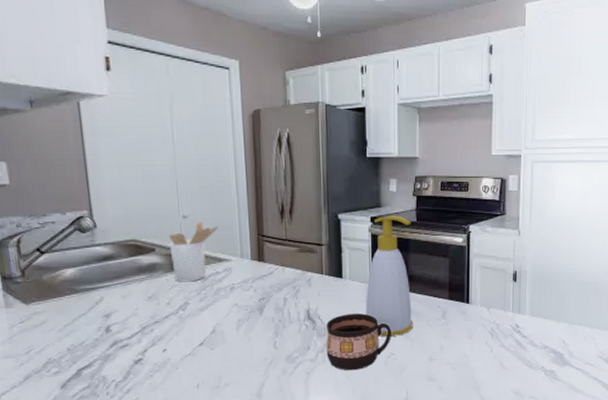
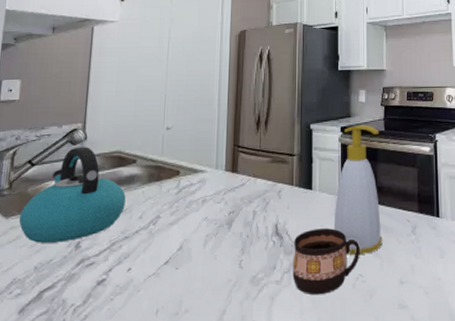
kettle: none [40,235,151,327] -> present [18,146,126,243]
utensil holder: present [168,222,218,282] -> none [150,133,198,194]

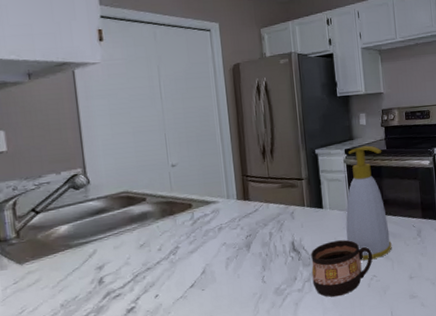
kettle: present [18,146,126,243] -> none [34,190,142,284]

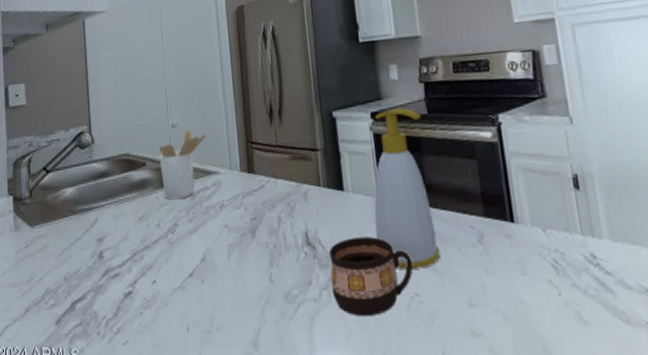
utensil holder: none [158,169,205,228] -> present [158,130,206,200]

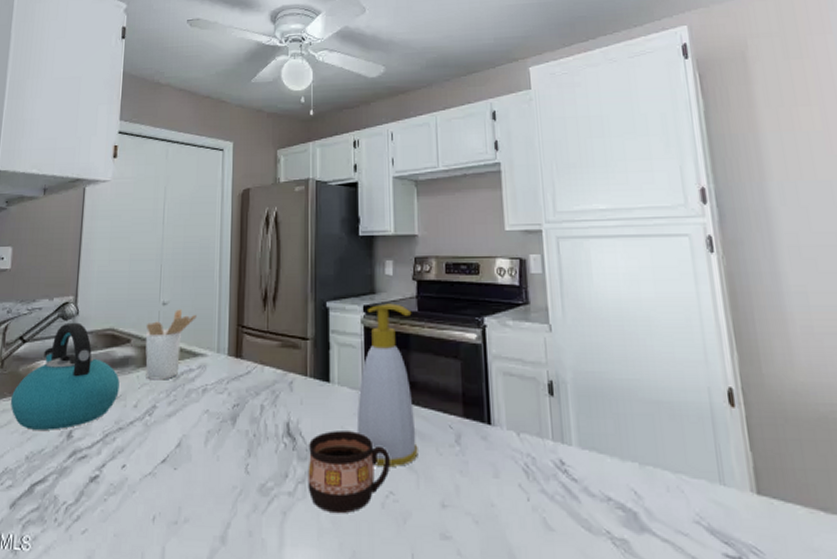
kettle: none [43,150,141,253] -> present [10,322,120,430]

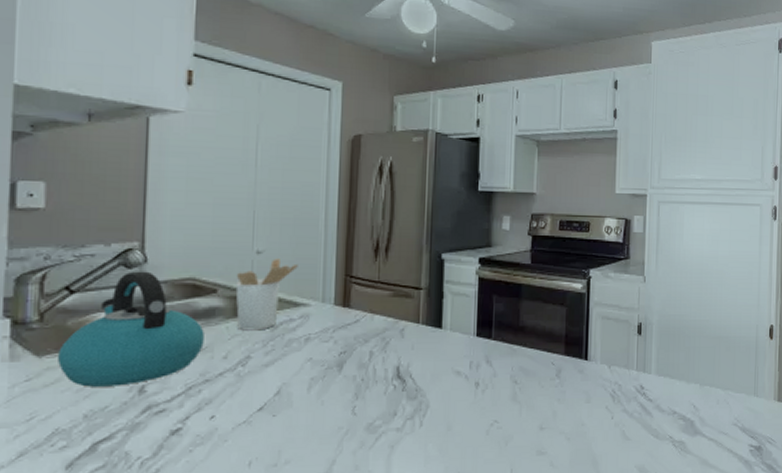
cup: present [308,431,390,514] -> none [416,371,496,443]
soap bottle: present [356,303,418,466] -> none [466,256,525,400]

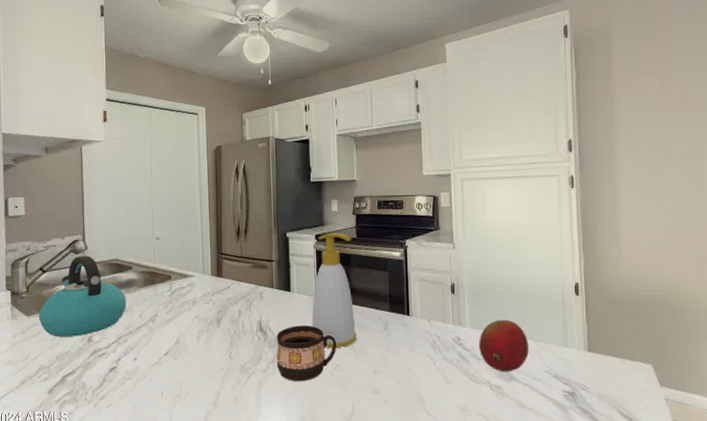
utensil holder: present [235,258,298,331] -> none [144,242,184,296]
cup: none [416,371,496,443] -> present [276,325,337,382]
soap bottle: none [466,256,525,400] -> present [311,232,357,348]
fruit: none [663,365,718,426] -> present [478,319,529,372]

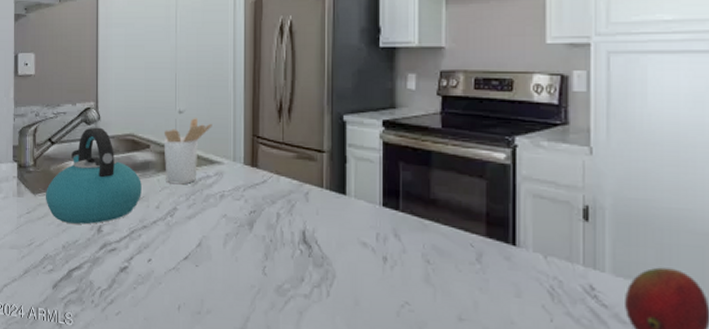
utensil holder: none [144,242,184,296] -> present [163,118,212,185]
cup: present [276,325,337,382] -> none [323,241,406,319]
soap bottle: present [311,232,357,348] -> none [373,119,436,279]

